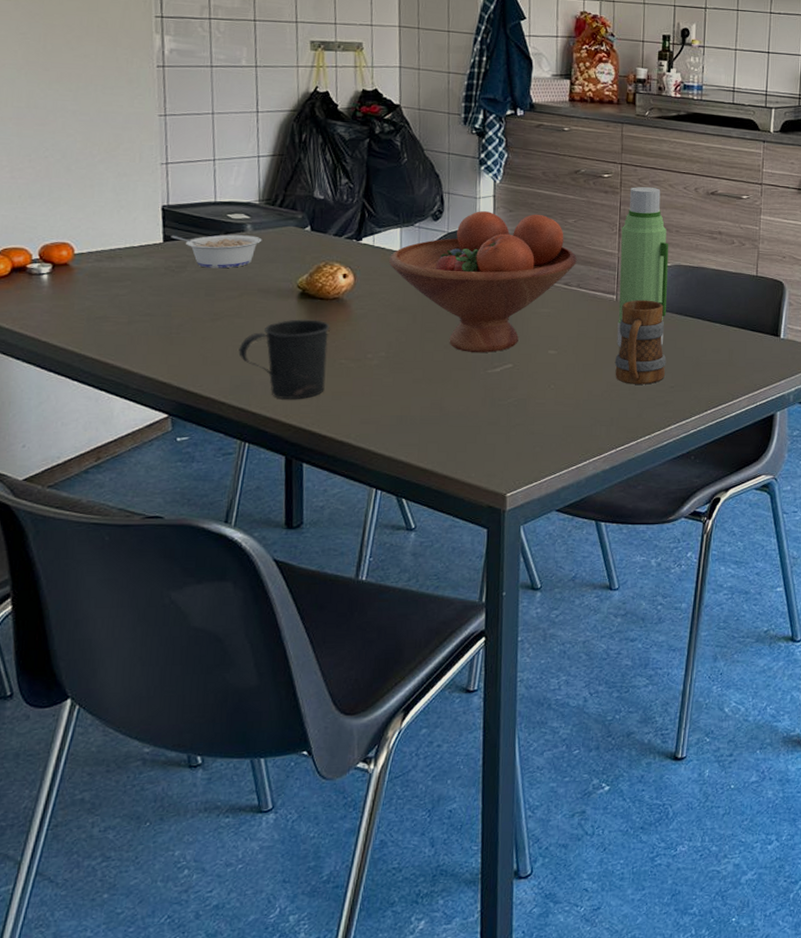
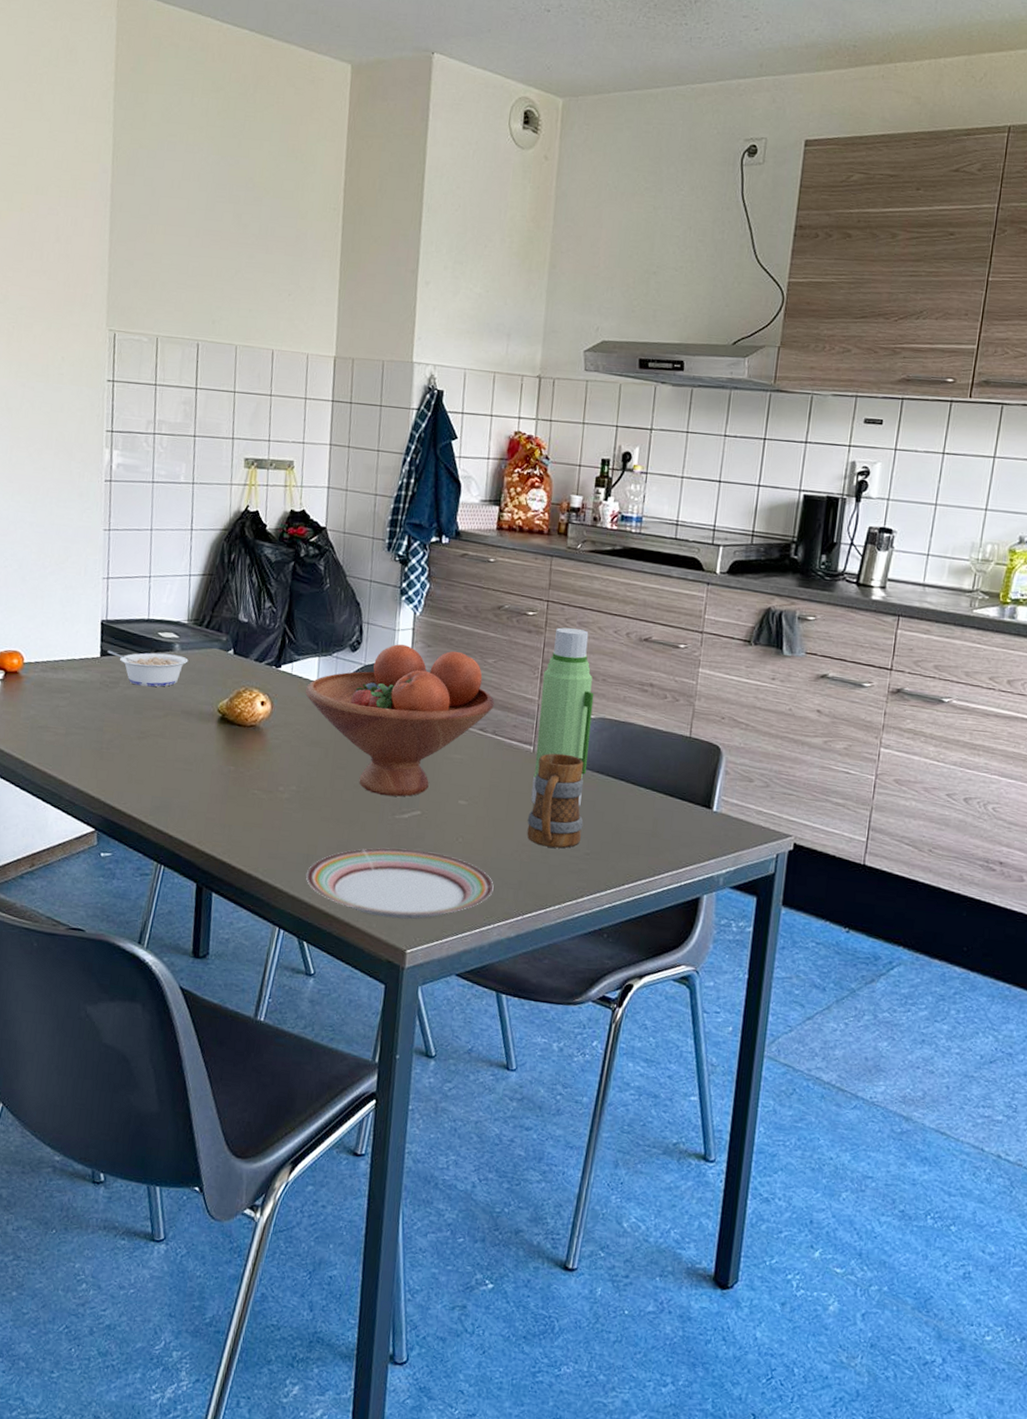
mug: present [238,319,330,399] -> none [160,744,246,827]
plate: none [401,399,587,466] -> present [306,848,494,920]

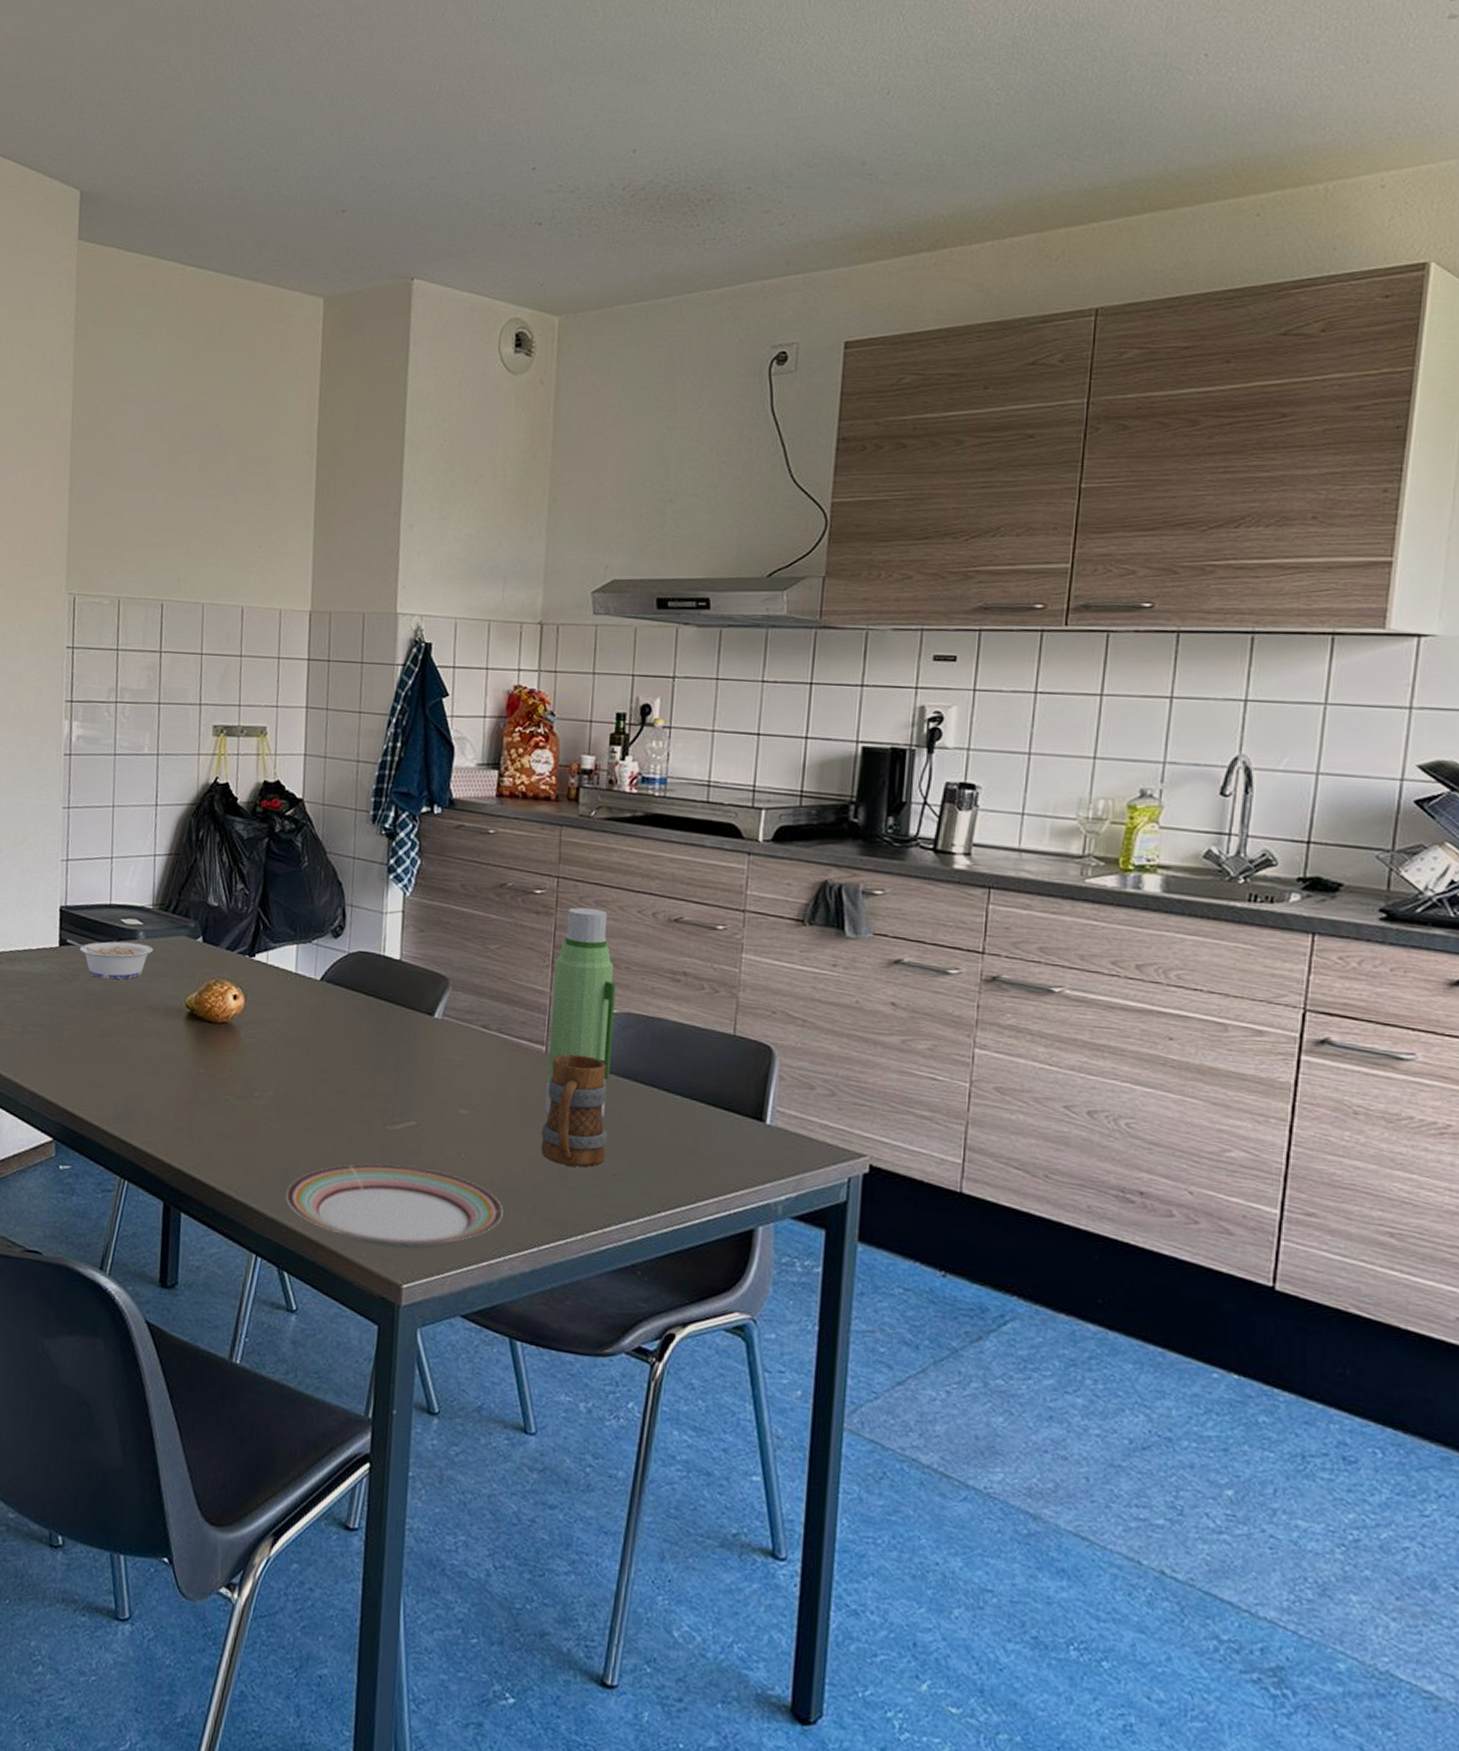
fruit bowl: present [305,644,494,797] -> none [282,929,499,1105]

